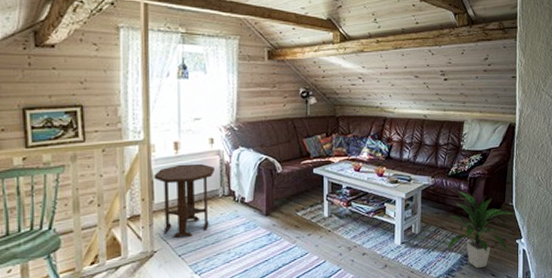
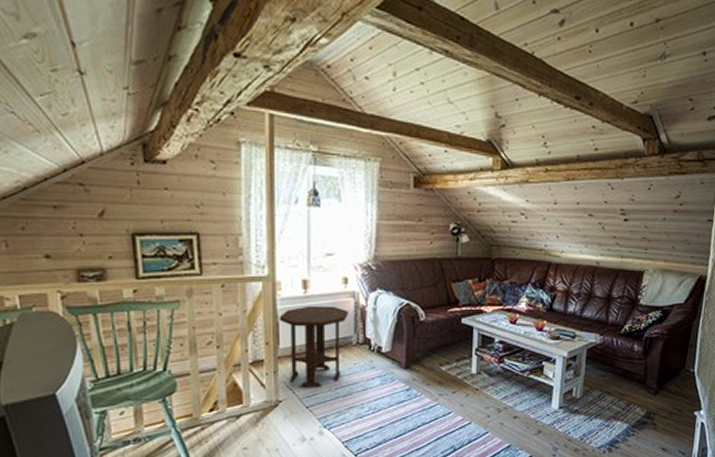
indoor plant: present [447,191,515,269] -> none [612,353,696,441]

